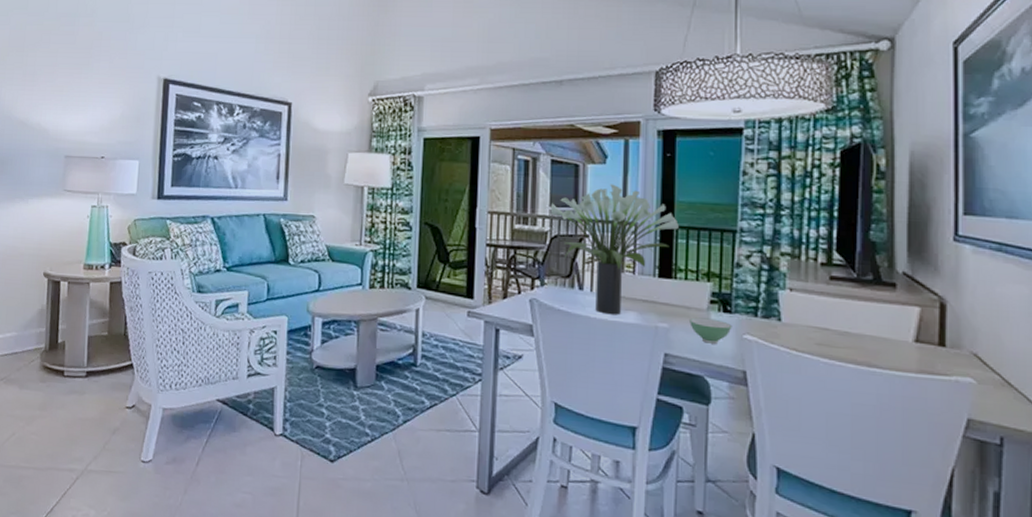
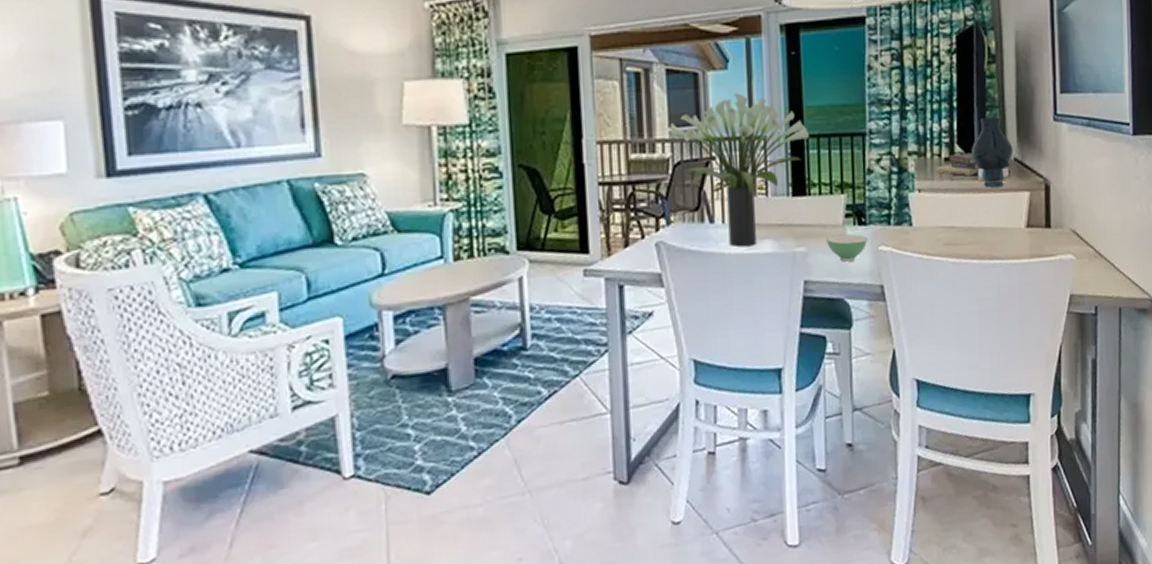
books: none [812,260,860,285] -> present [937,153,979,178]
vase: none [852,230,902,298] -> present [971,117,1013,187]

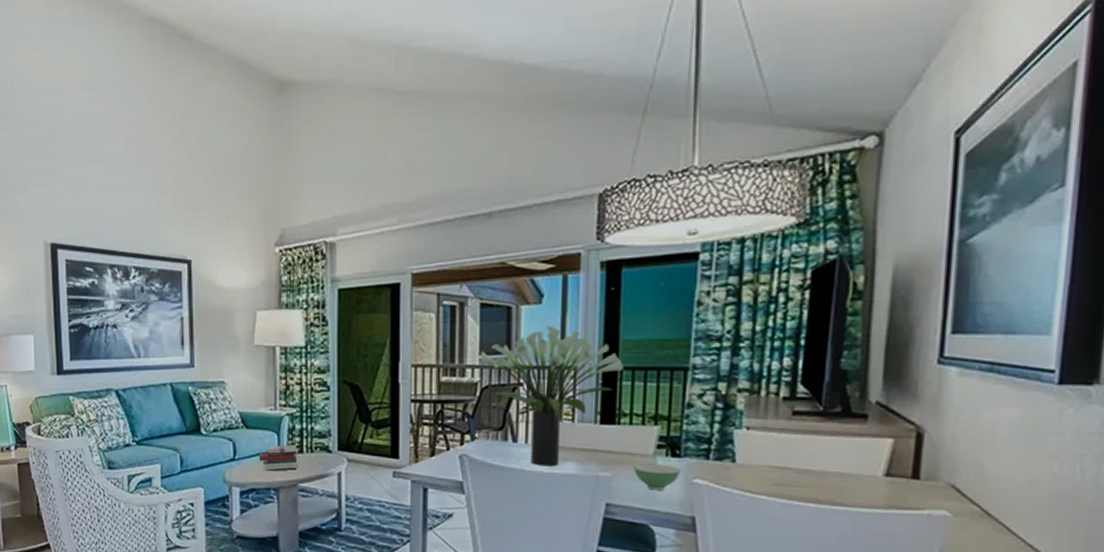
books: none [417,248,470,285] -> present [259,445,299,471]
books: present [937,153,979,178] -> none [772,393,826,419]
vase: present [971,117,1013,187] -> none [818,357,876,430]

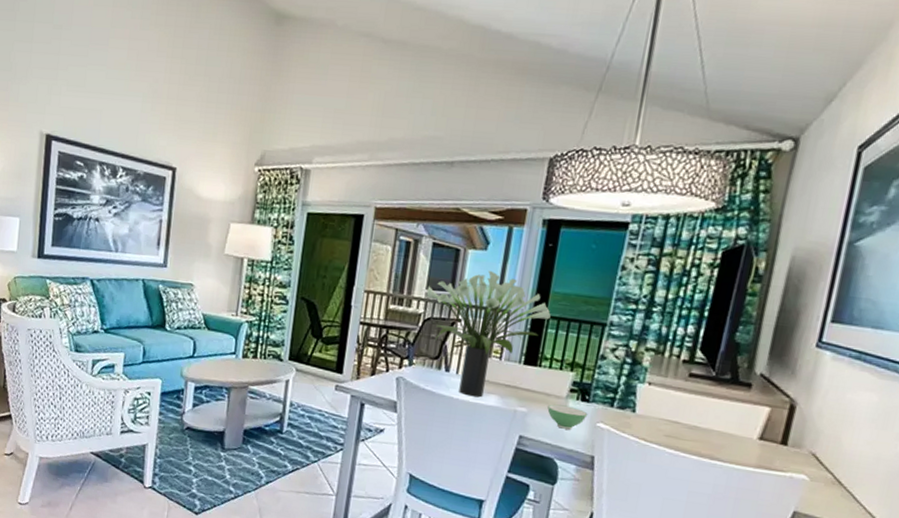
books: present [259,445,299,471] -> none [216,348,252,373]

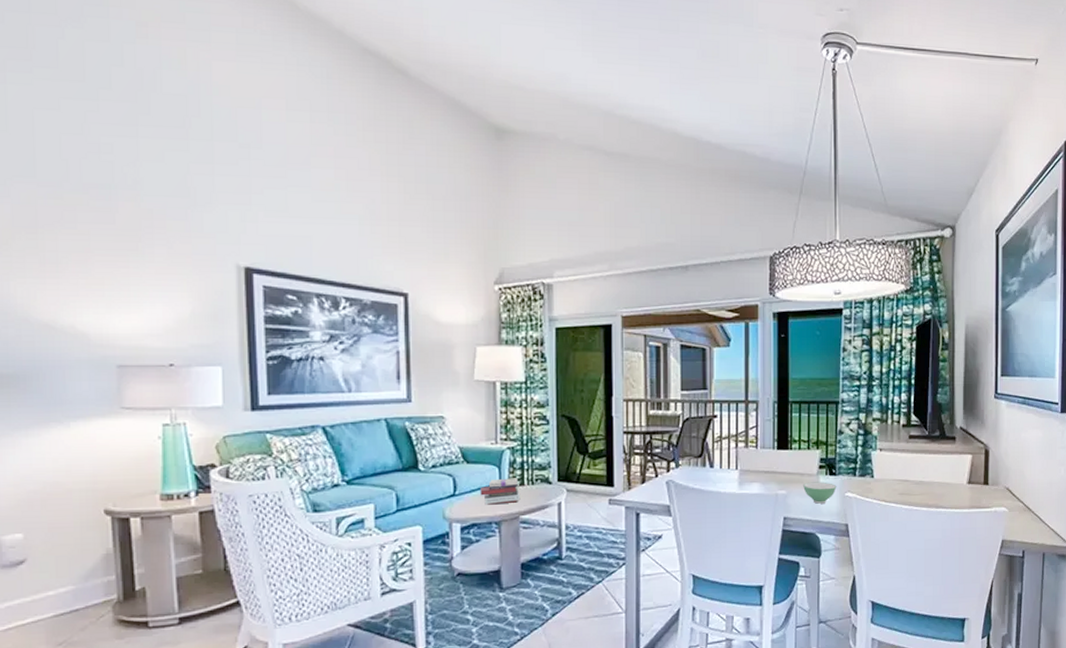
books: none [216,348,252,373] -> present [480,478,521,505]
flower arrangement: present [426,270,551,397] -> none [681,365,793,487]

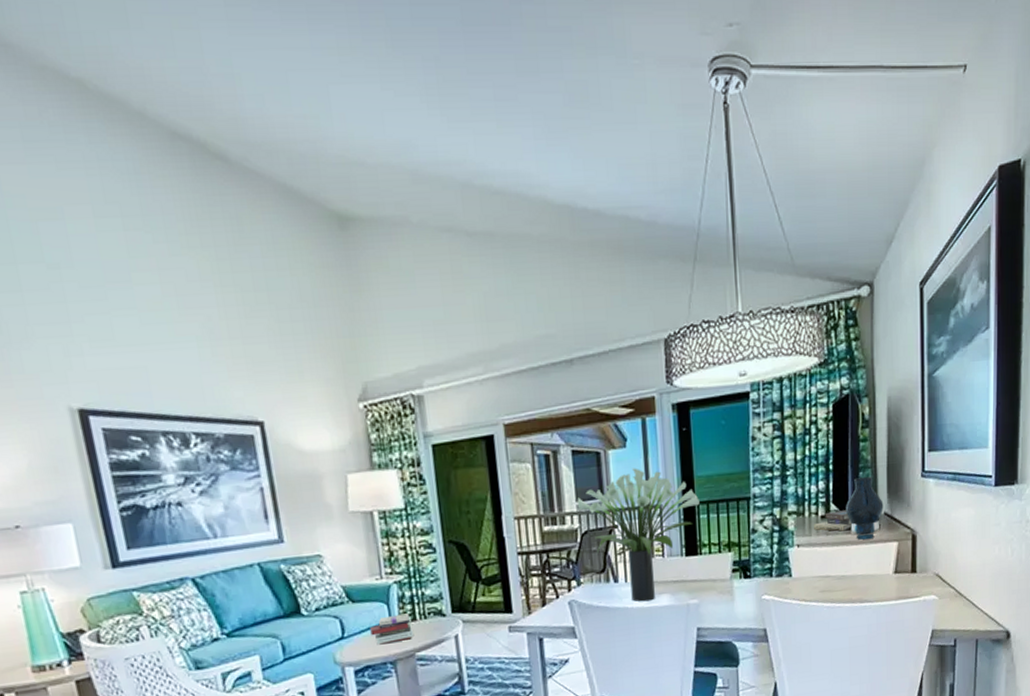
flower arrangement: none [681,365,793,487] -> present [577,467,700,602]
bowl: present [802,482,837,504] -> none [715,586,753,611]
books: none [896,421,930,442] -> present [814,510,852,532]
vase: none [925,393,960,450] -> present [845,476,884,540]

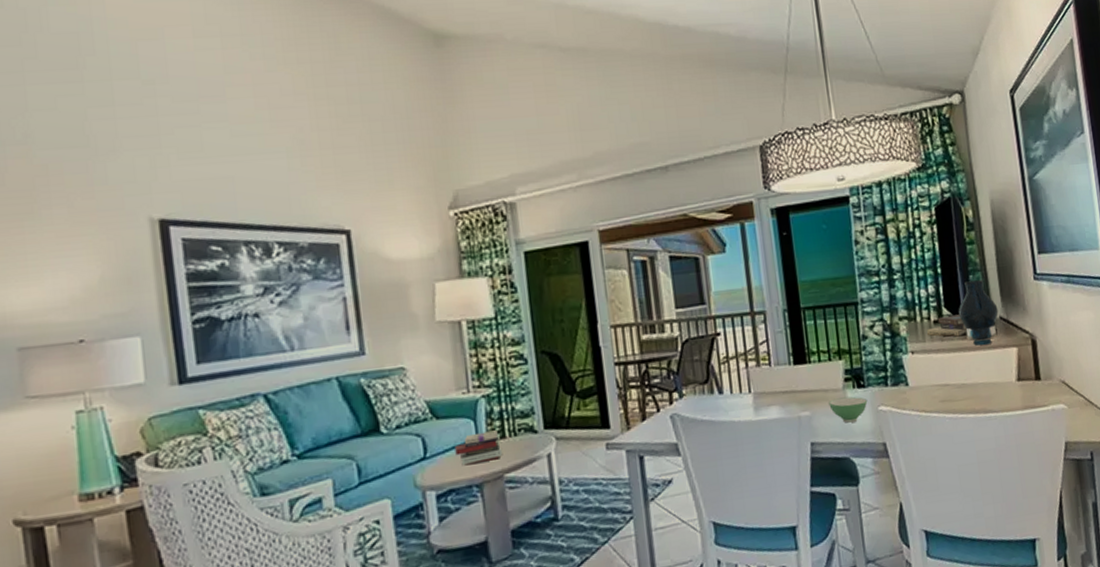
flower arrangement: present [577,467,700,602] -> none [676,273,805,415]
bowl: none [715,586,753,611] -> present [827,397,868,423]

